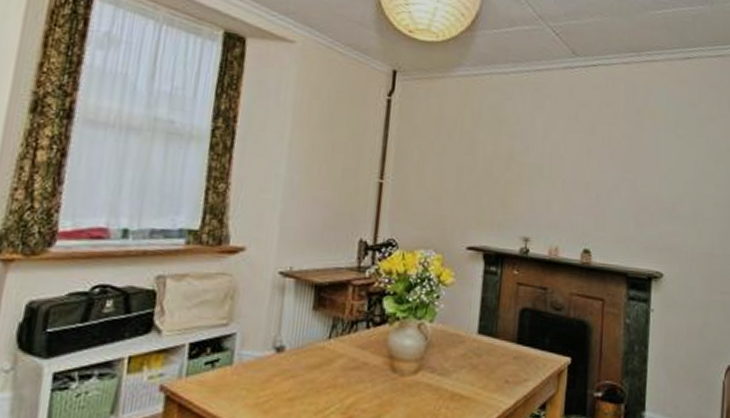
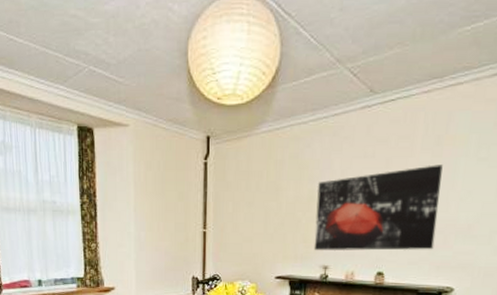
wall art: none [513,135,645,228] -> present [313,164,443,251]

